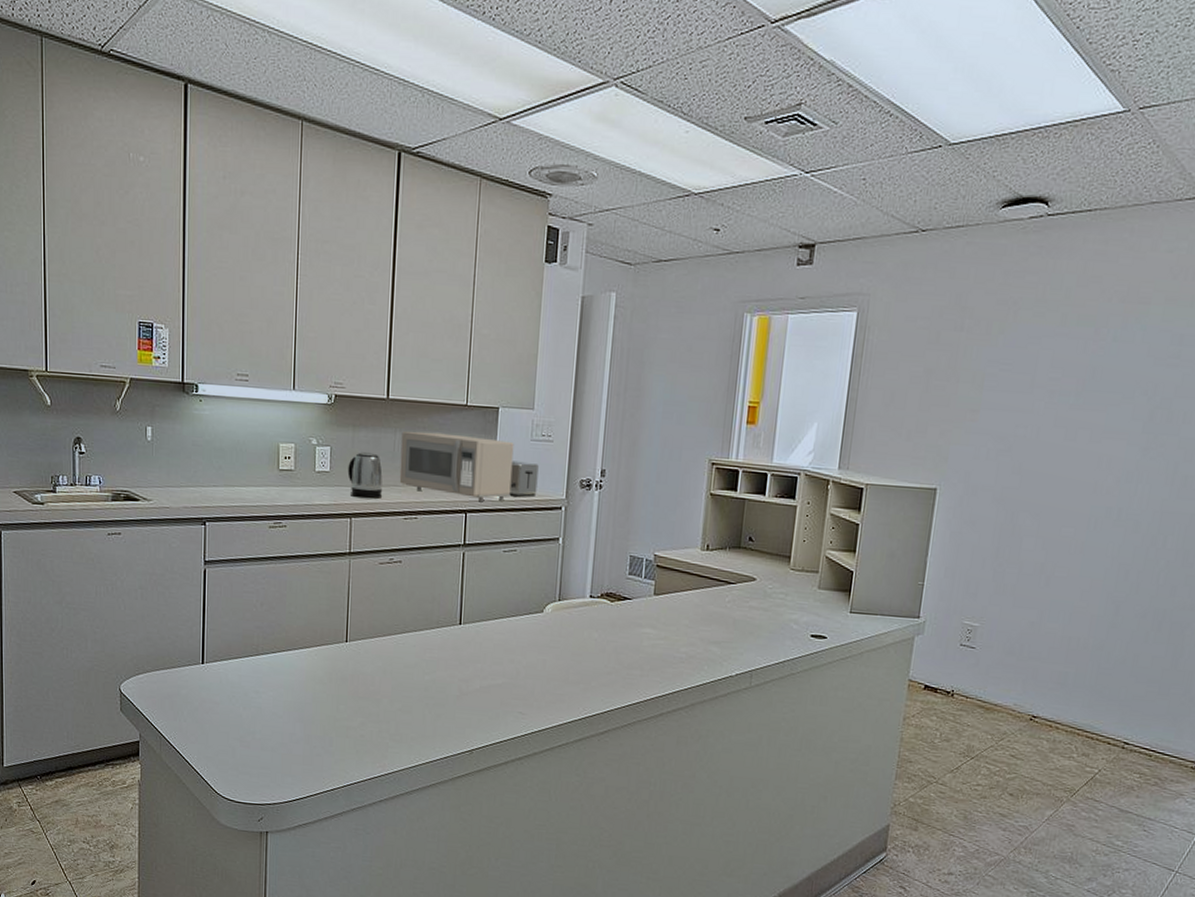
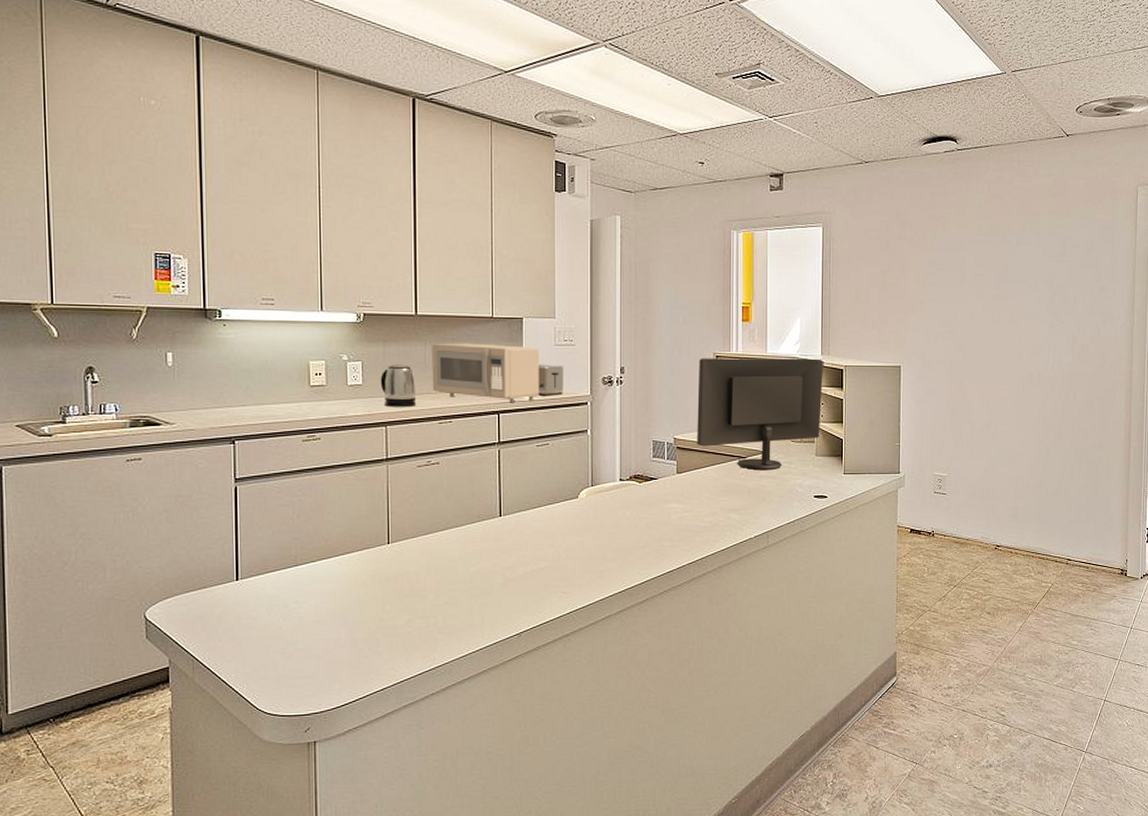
computer monitor: none [680,464,840,600] -> present [697,358,823,469]

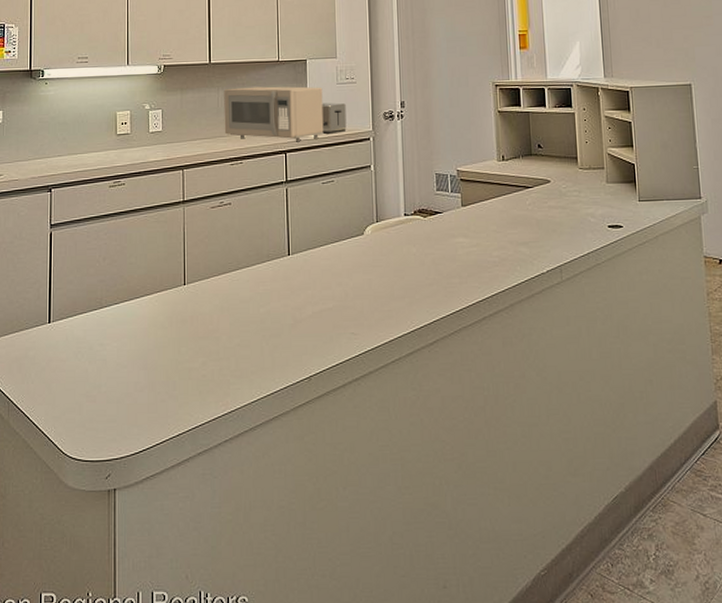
kettle: present [380,365,417,408] -> none [178,110,211,152]
computer monitor: present [697,358,823,469] -> none [478,81,610,200]

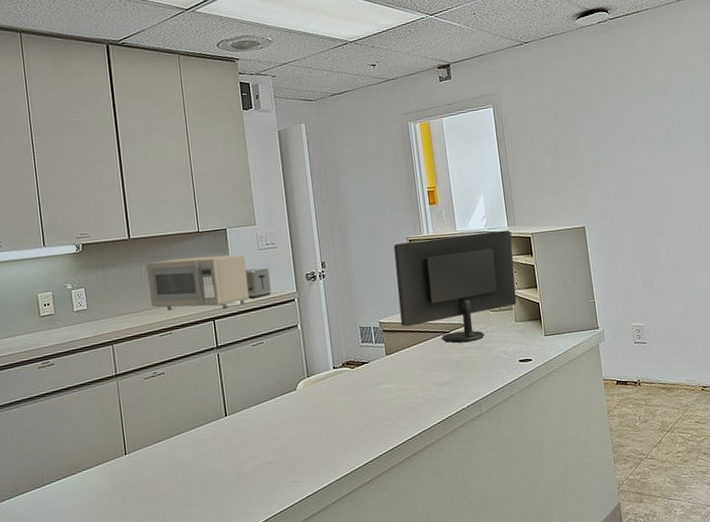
computer monitor: none [478,81,610,200] -> present [393,230,517,343]

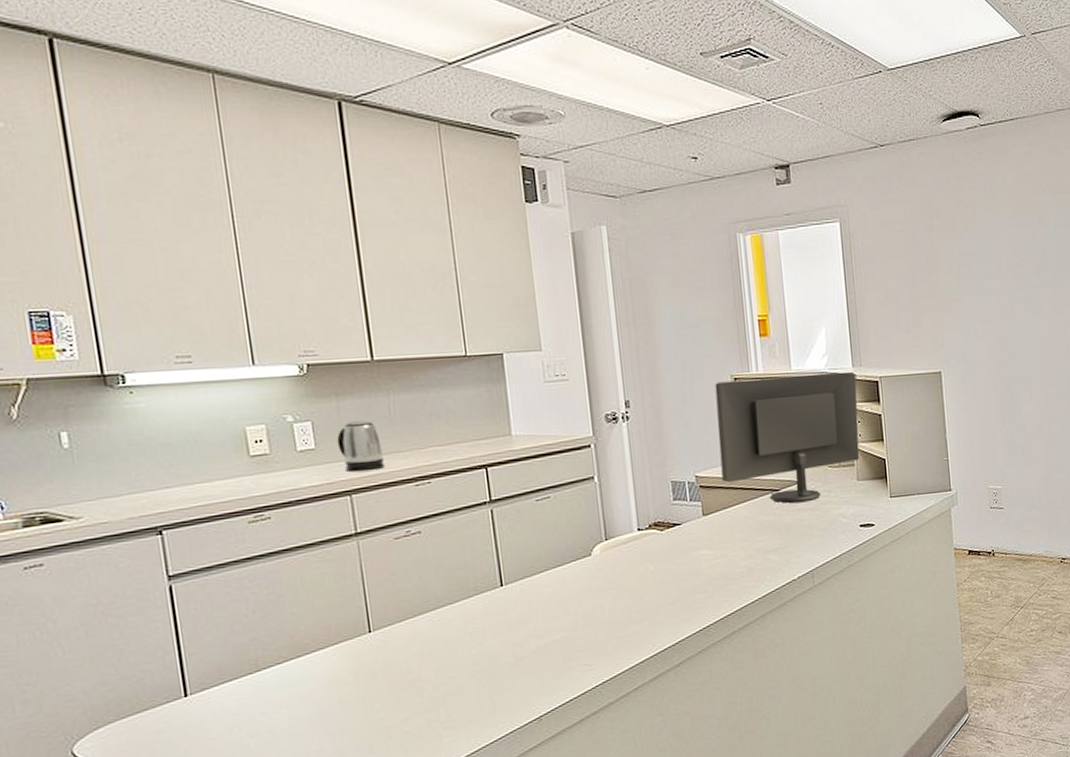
kettle: none [103,286,138,327] -> present [336,421,386,473]
microwave: present [146,254,250,311] -> none [395,386,533,454]
toaster: present [245,268,272,300] -> none [527,404,561,444]

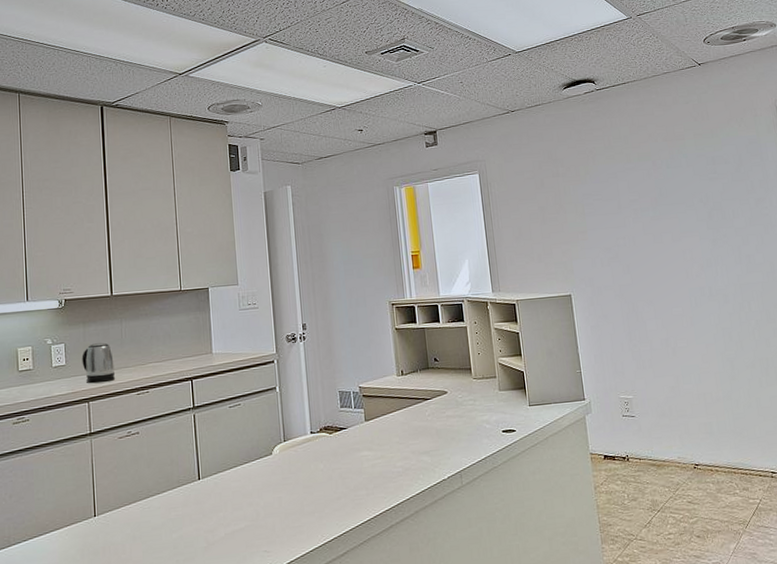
computer monitor: present [714,371,860,503] -> none [375,296,501,411]

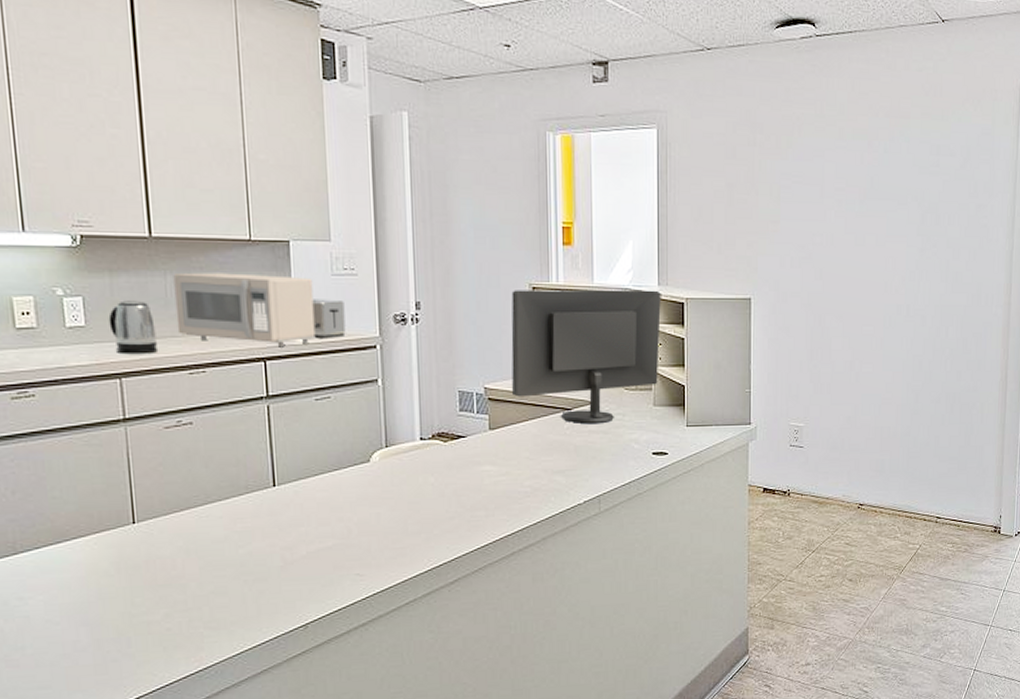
microwave: none [127,313,229,369] -> present [173,272,316,348]
toaster: none [225,328,251,360] -> present [312,299,346,339]
computer monitor: none [375,296,501,411] -> present [511,289,661,423]

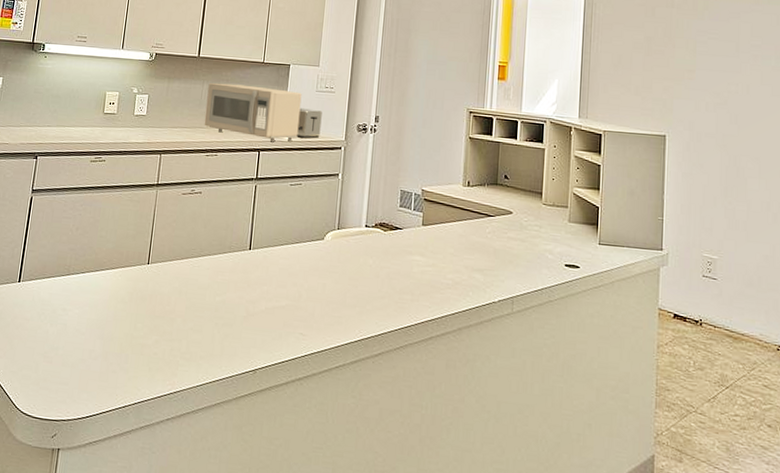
kettle: present [108,300,159,355] -> none [161,99,190,139]
computer monitor: present [511,289,661,423] -> none [445,112,581,232]

